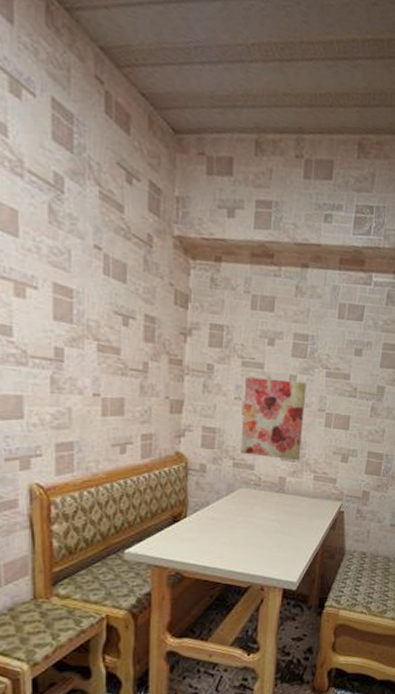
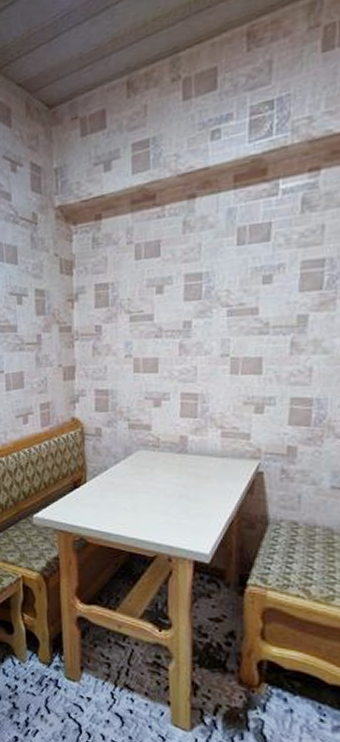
wall art: present [240,376,307,461] -> none [134,327,205,417]

